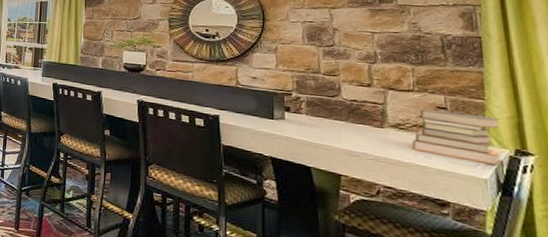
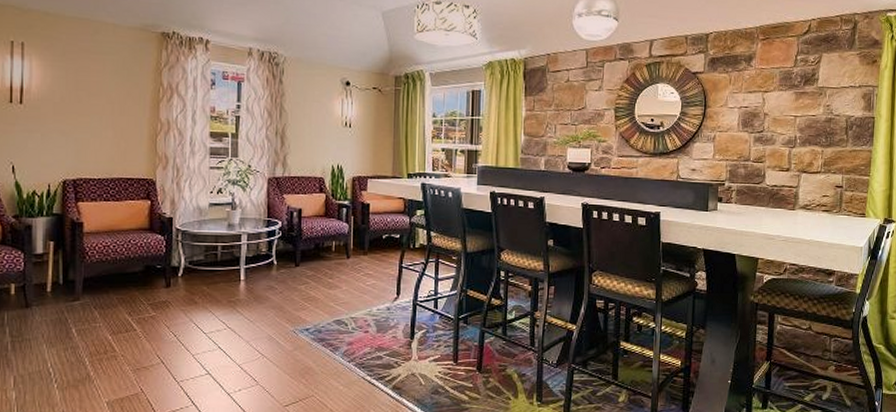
books: present [412,109,502,165] -> none [814,189,877,233]

